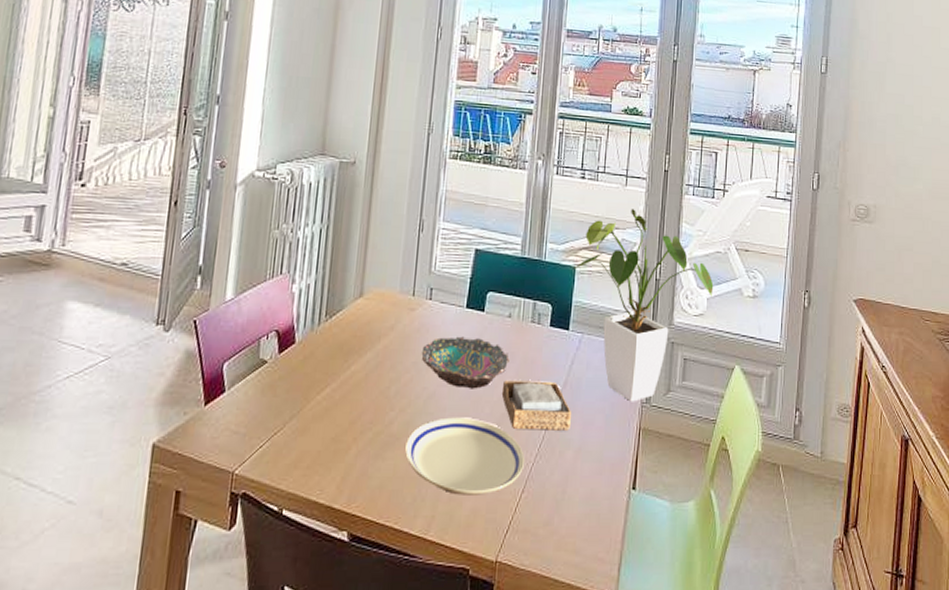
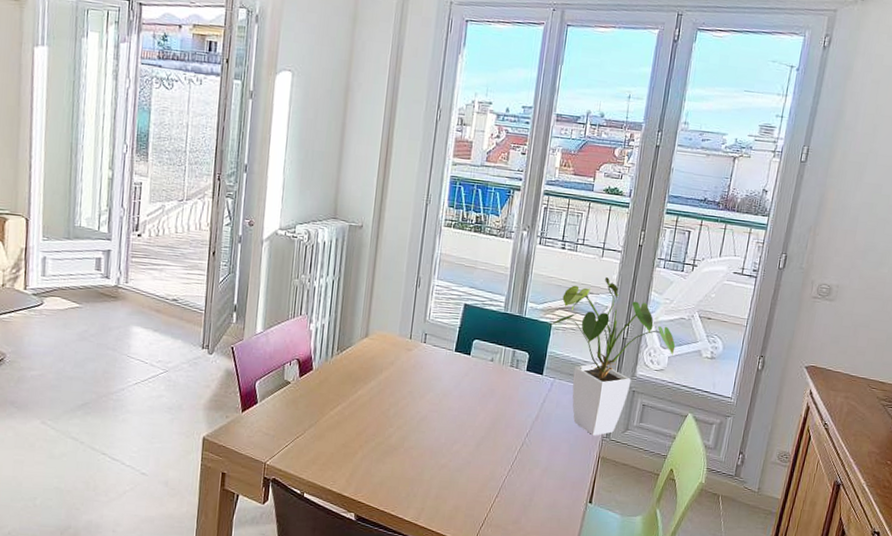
plate: present [405,417,524,495] -> none [401,436,499,497]
bowl: present [421,336,509,389] -> none [416,373,490,416]
napkin holder: present [501,380,572,431] -> none [482,411,541,454]

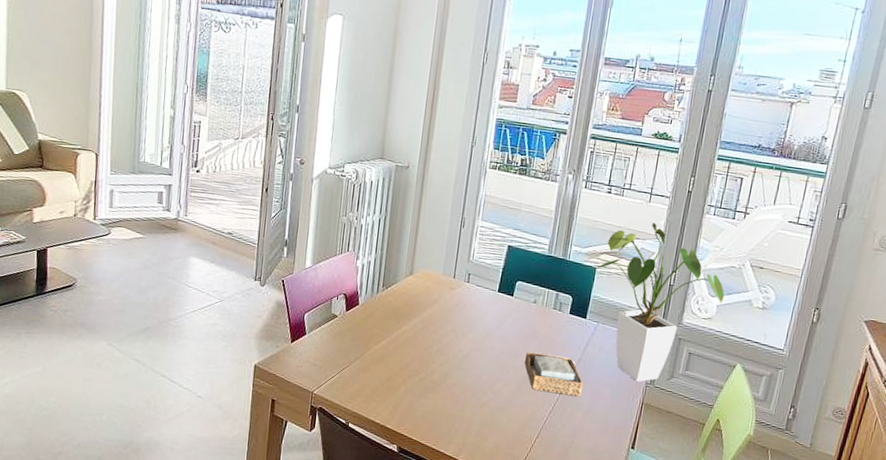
napkin holder: none [482,411,541,454] -> present [524,352,583,397]

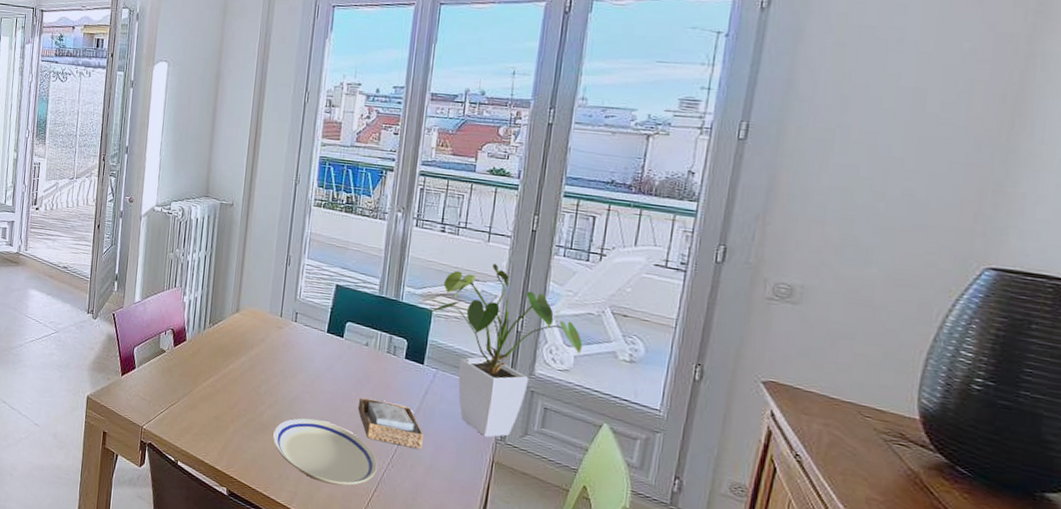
plate: none [443,374,541,435] -> present [273,418,378,486]

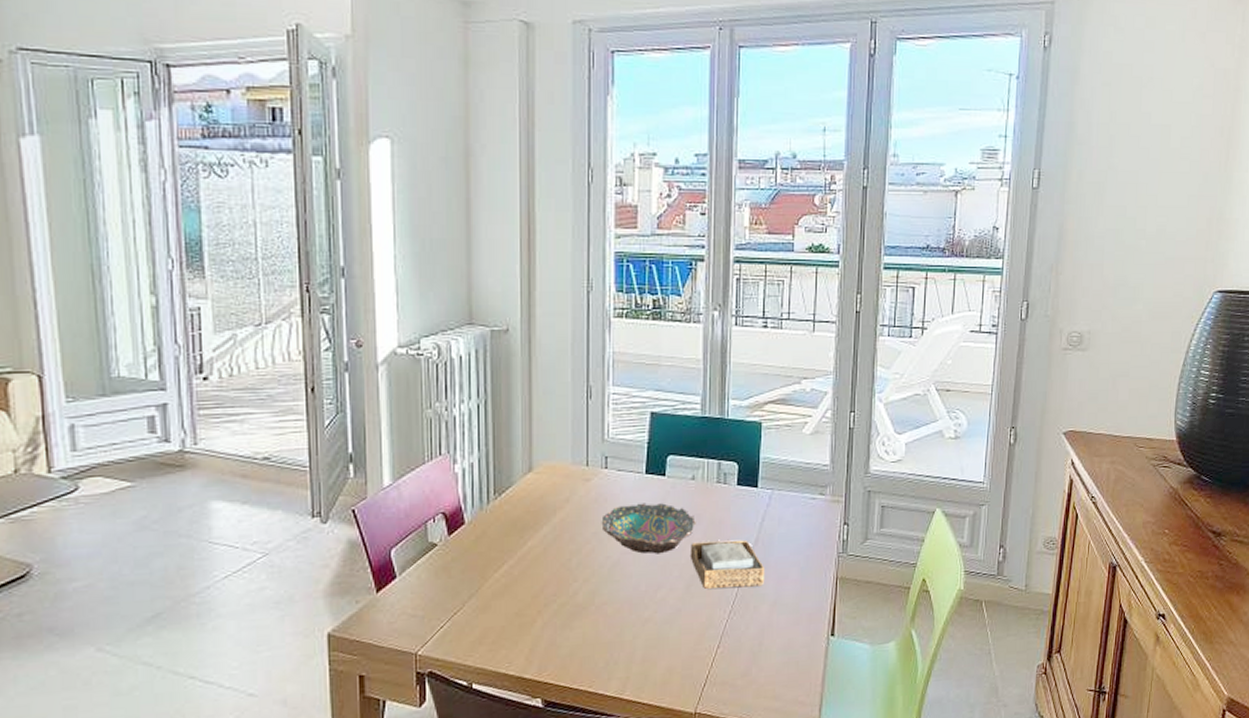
plate: present [273,418,378,486] -> none [593,582,718,656]
bowl: none [287,353,366,400] -> present [601,503,696,554]
house plant: present [431,264,583,438] -> none [760,356,912,553]

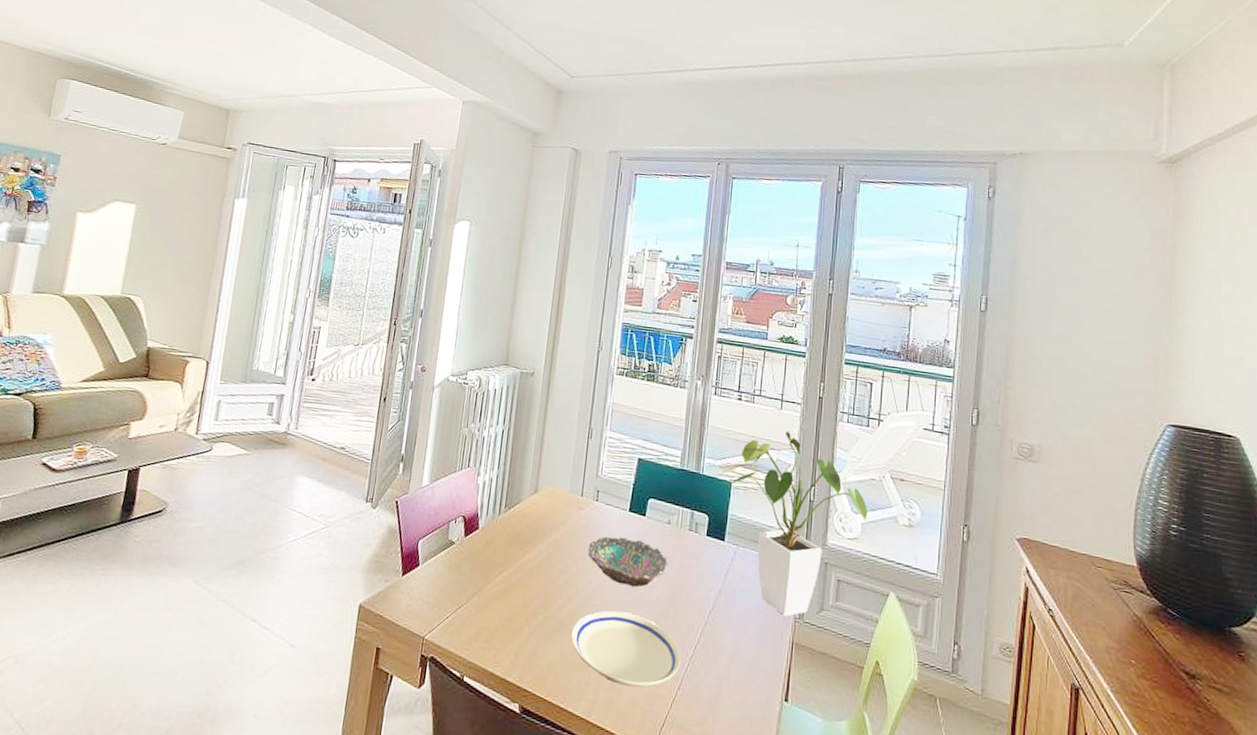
plate: none [593,582,718,656] -> present [571,610,681,687]
napkin holder: present [690,540,765,590] -> none [660,582,727,636]
house plant: none [760,356,912,553] -> present [730,432,868,617]

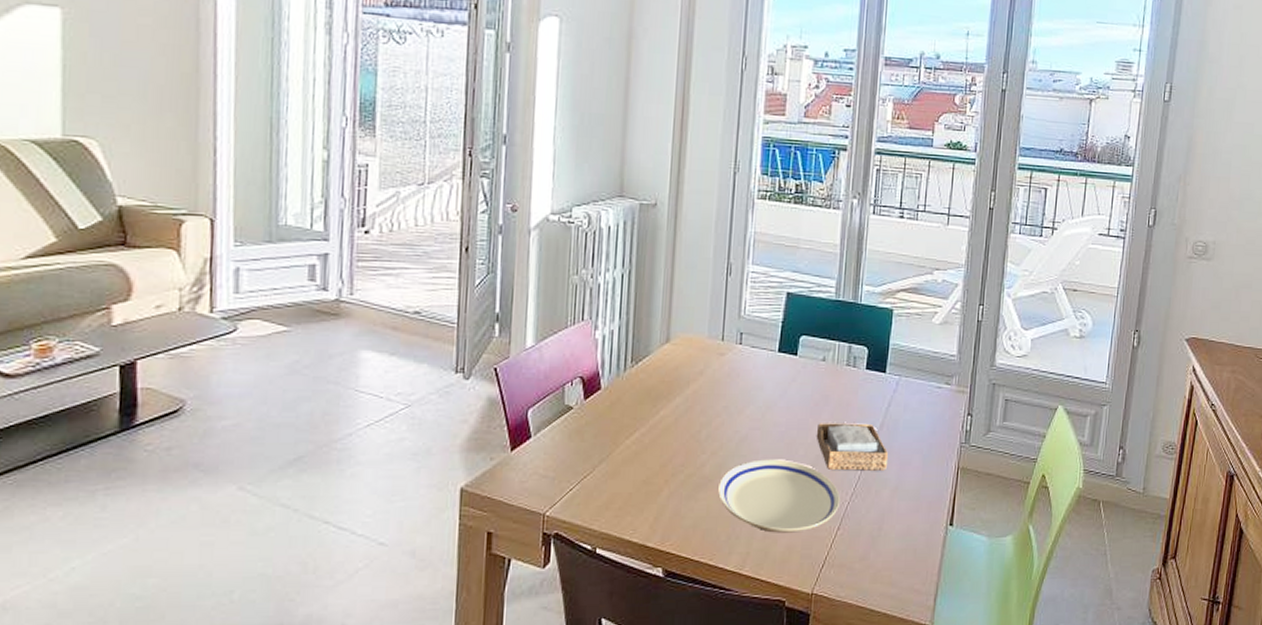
bowl: present [588,536,668,588] -> none [732,380,824,432]
napkin holder: none [660,582,727,636] -> present [816,423,889,471]
house plant: present [730,432,868,617] -> none [891,249,1039,443]

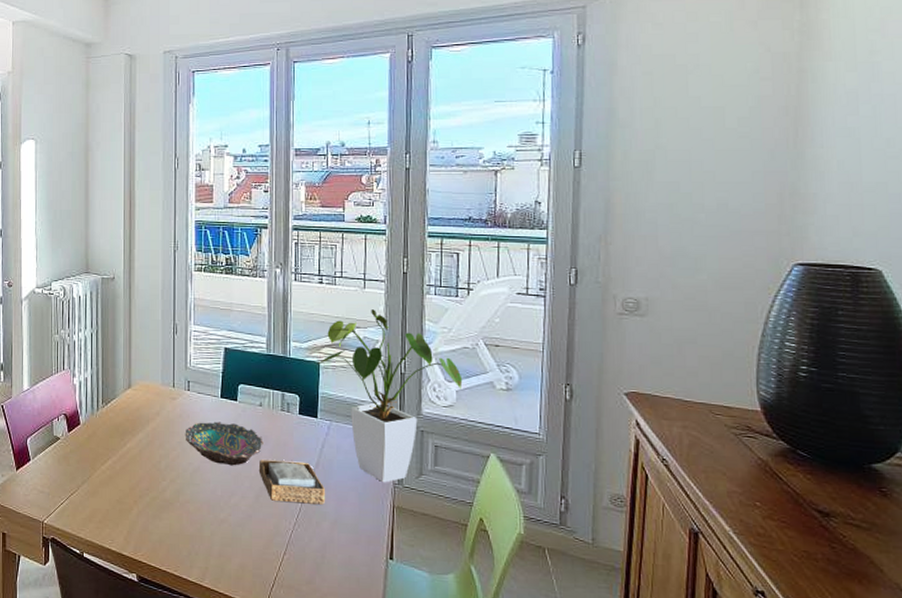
plate: present [718,459,840,533] -> none [178,488,284,554]
bowl: none [732,380,824,432] -> present [185,421,263,466]
house plant: none [891,249,1039,443] -> present [318,309,463,483]

